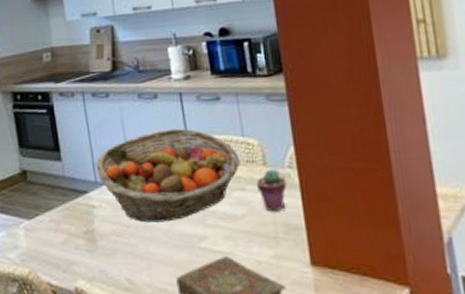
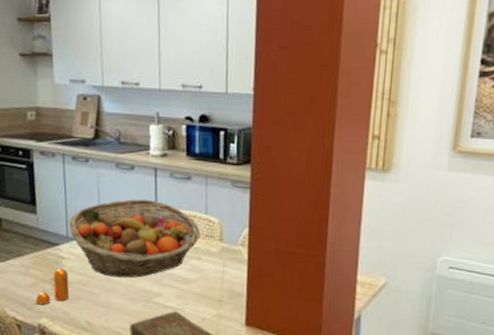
pepper shaker: none [70,219,106,265] -> present [36,268,70,305]
potted succulent: present [257,169,287,212] -> none [212,245,237,280]

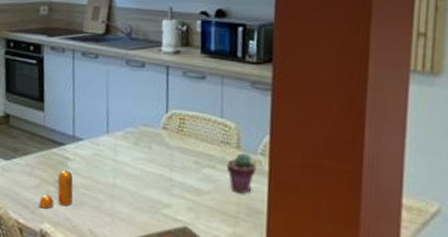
fruit basket: present [68,199,201,278] -> none [75,98,215,185]
potted succulent: none [212,245,237,280] -> present [227,153,257,194]

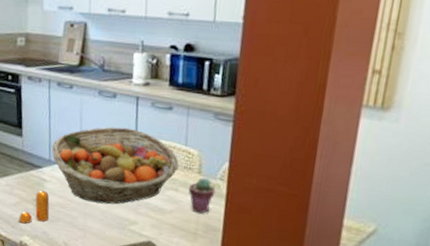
fruit basket: none [75,98,215,185] -> present [51,126,179,205]

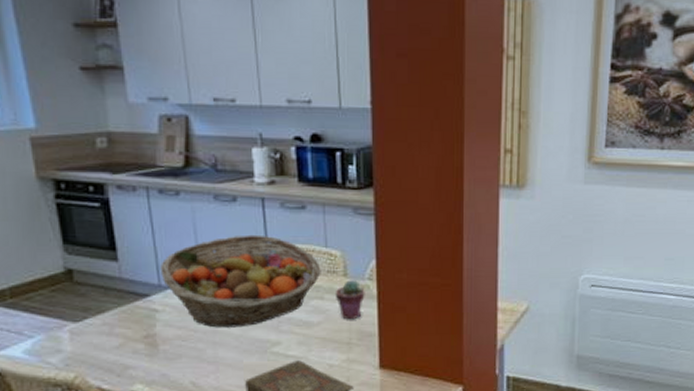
pepper shaker: present [19,190,50,224] -> none [126,323,168,369]

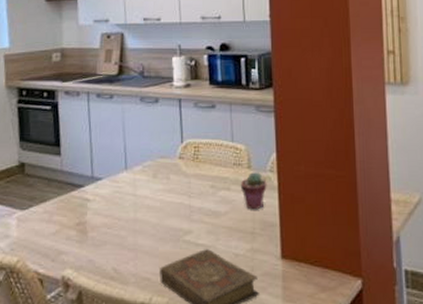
fruit basket: present [159,234,321,328] -> none [93,131,228,217]

